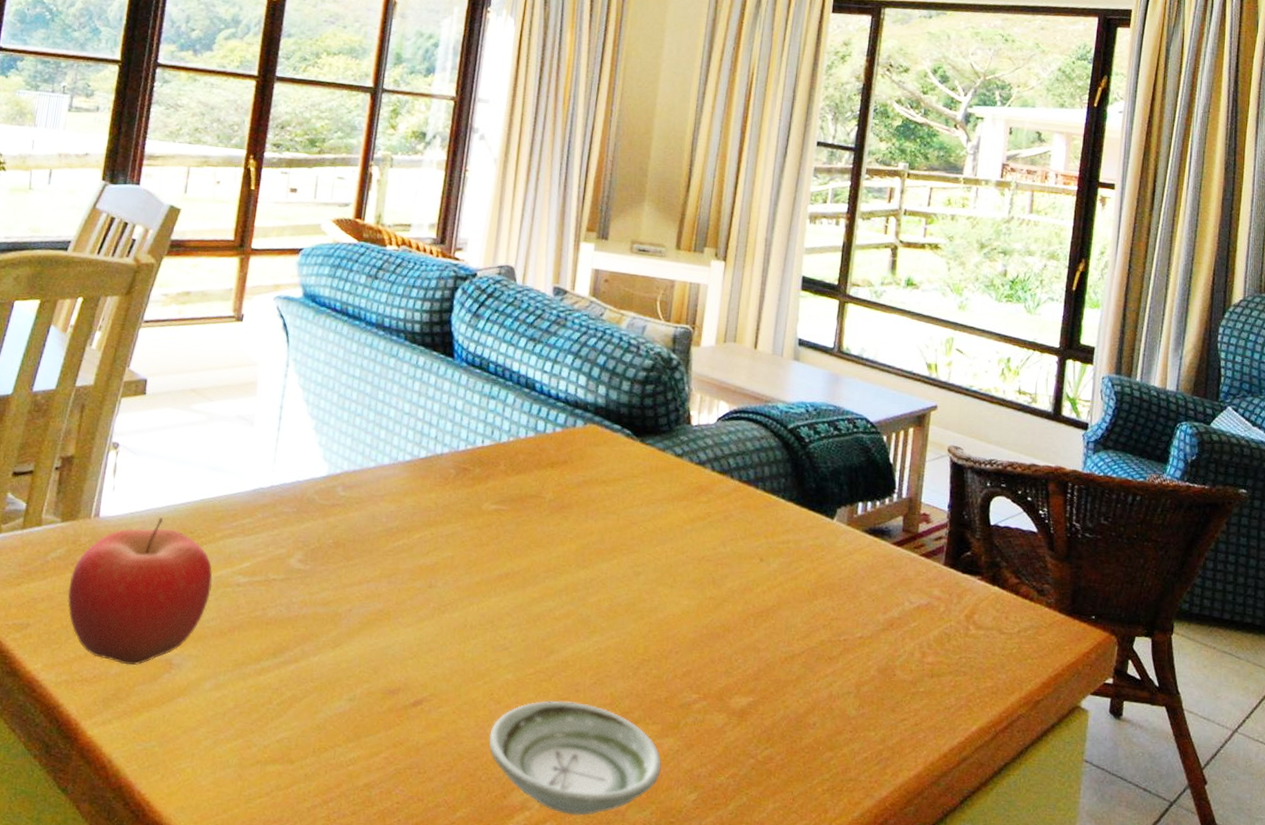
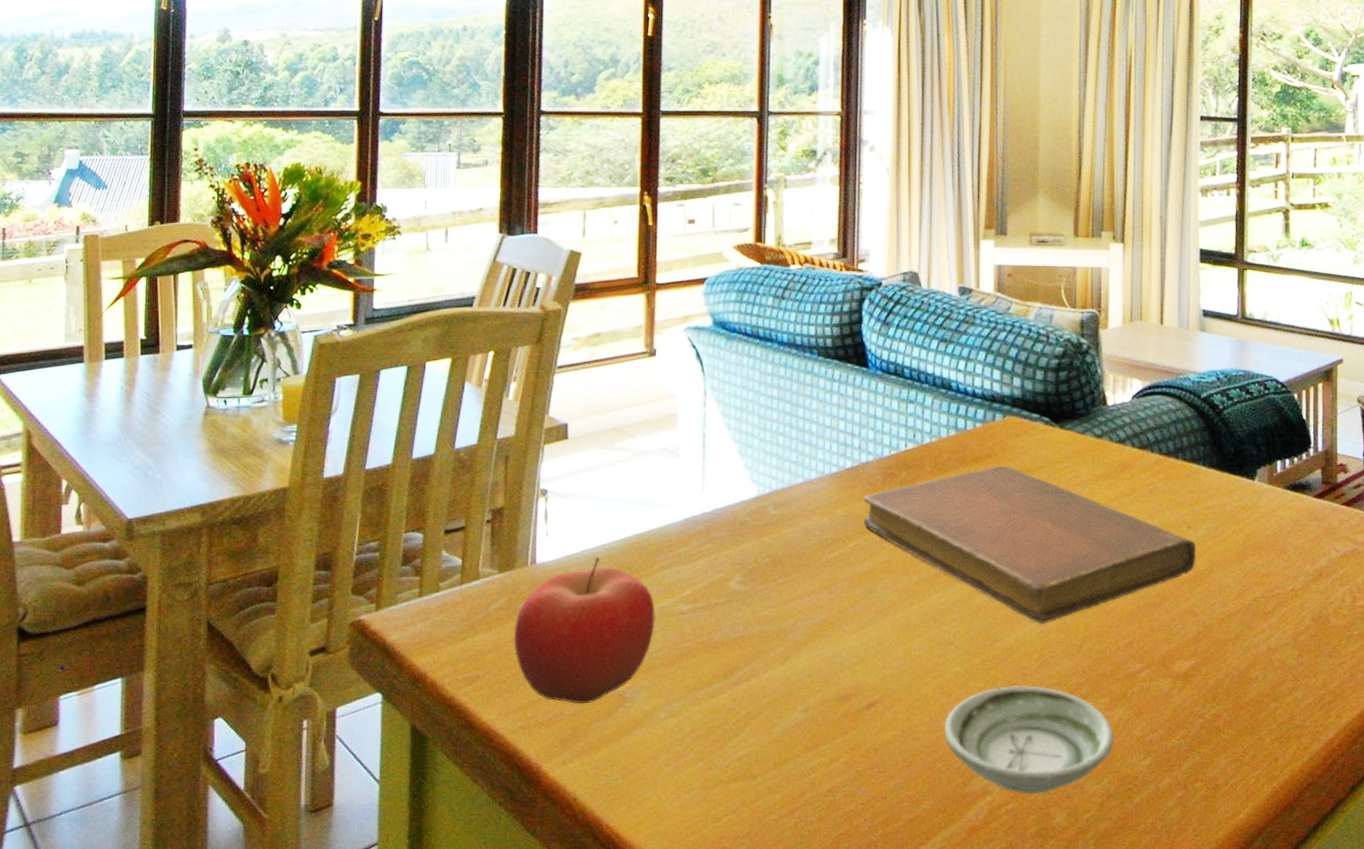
notebook: none [431,472,767,641] -> present [863,465,1197,624]

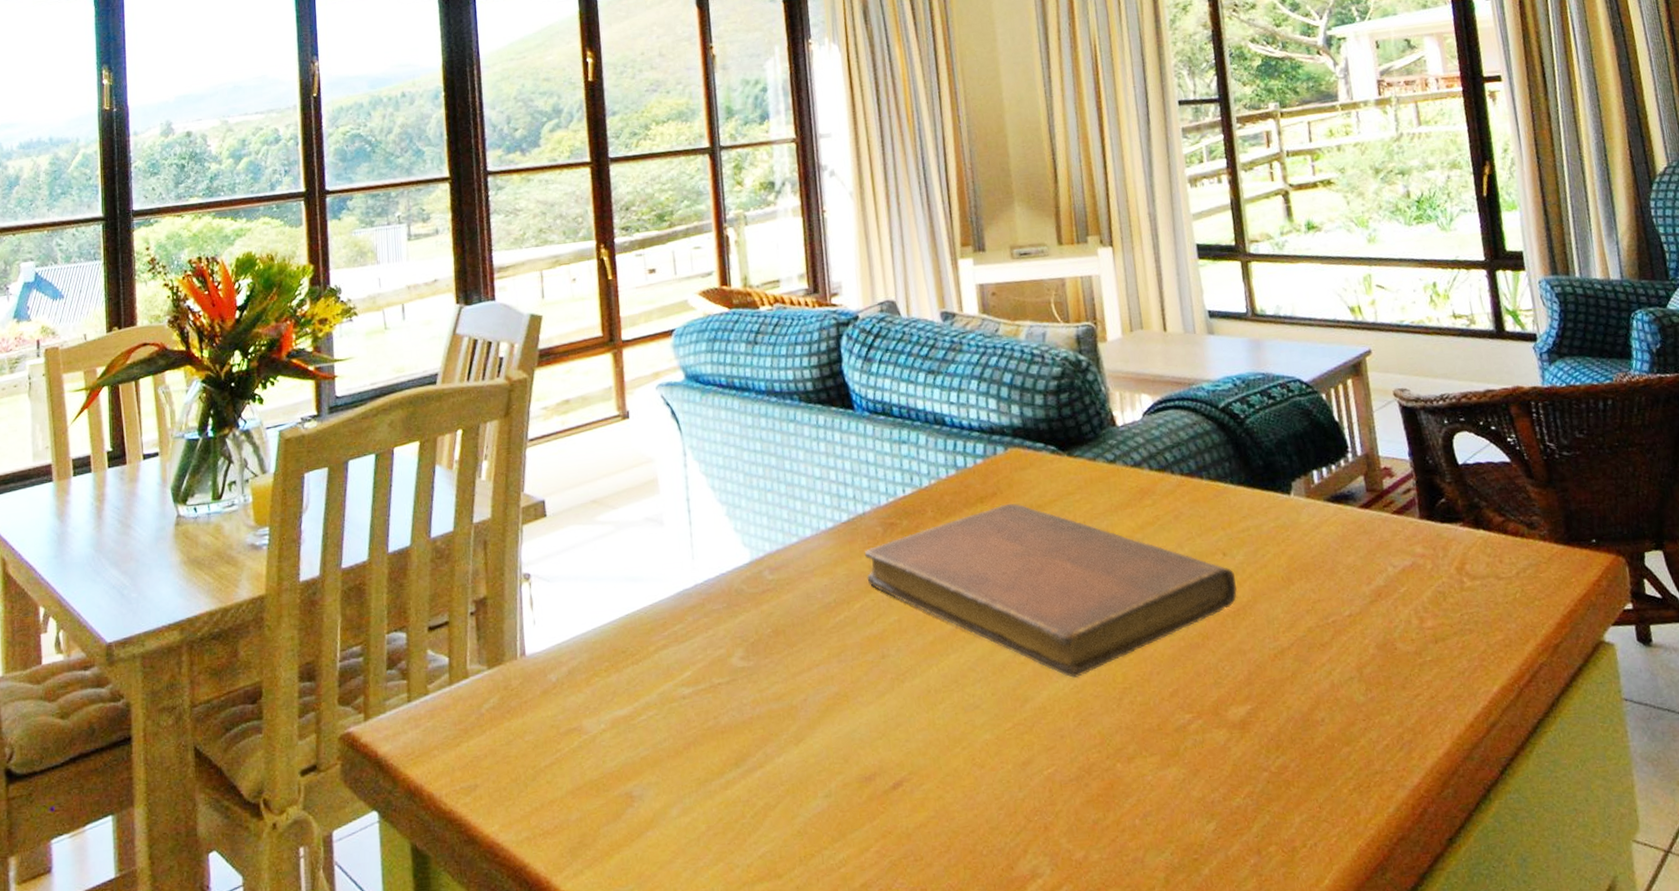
fruit: present [514,557,655,704] -> none [509,643,657,808]
saucer: present [944,686,1114,794] -> none [980,749,1171,874]

